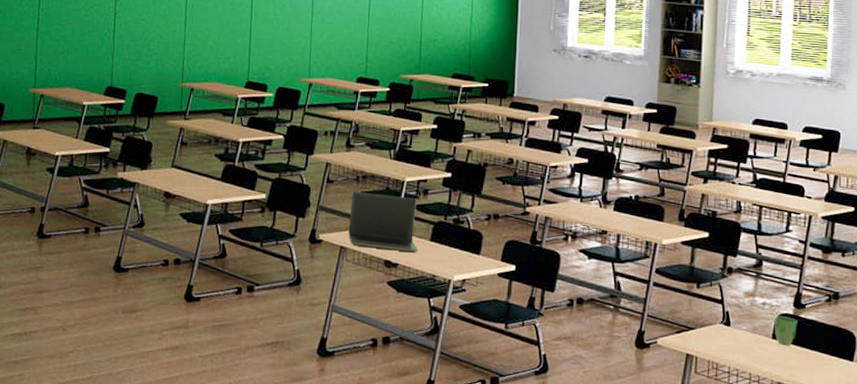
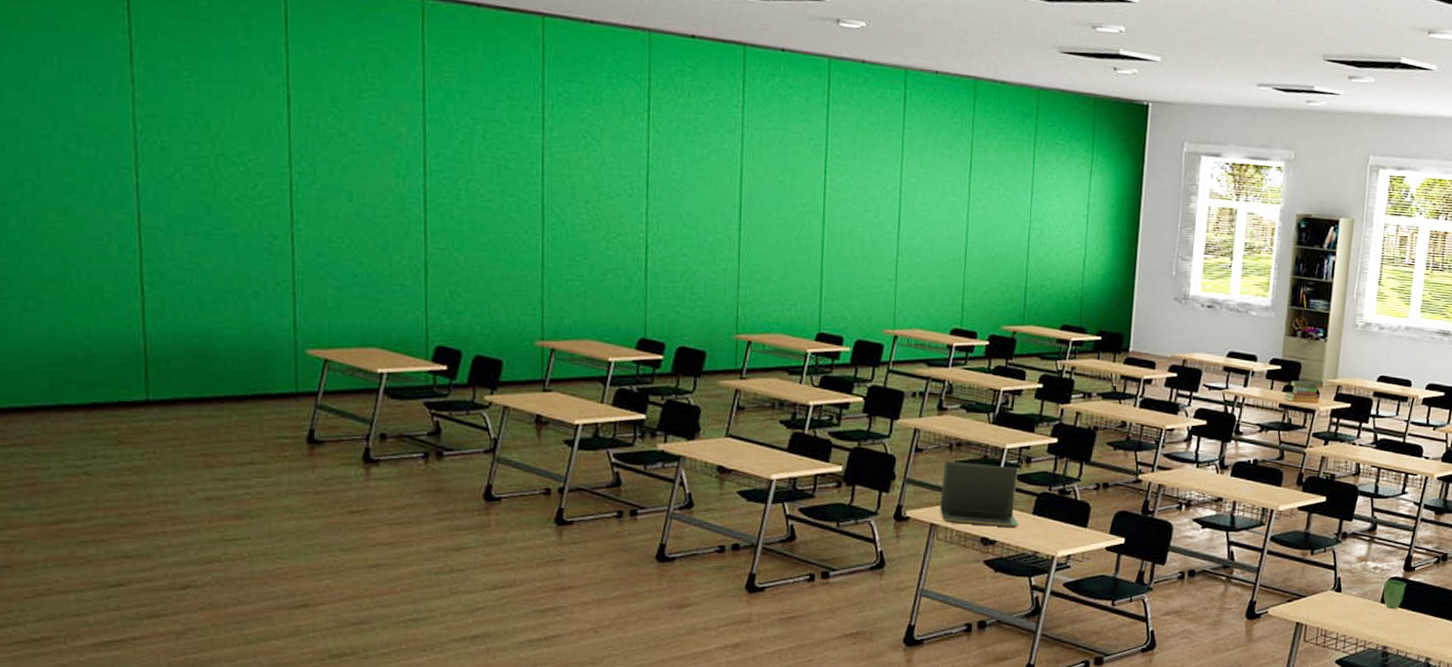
books: none [661,123,696,144] -> present [1284,381,1320,403]

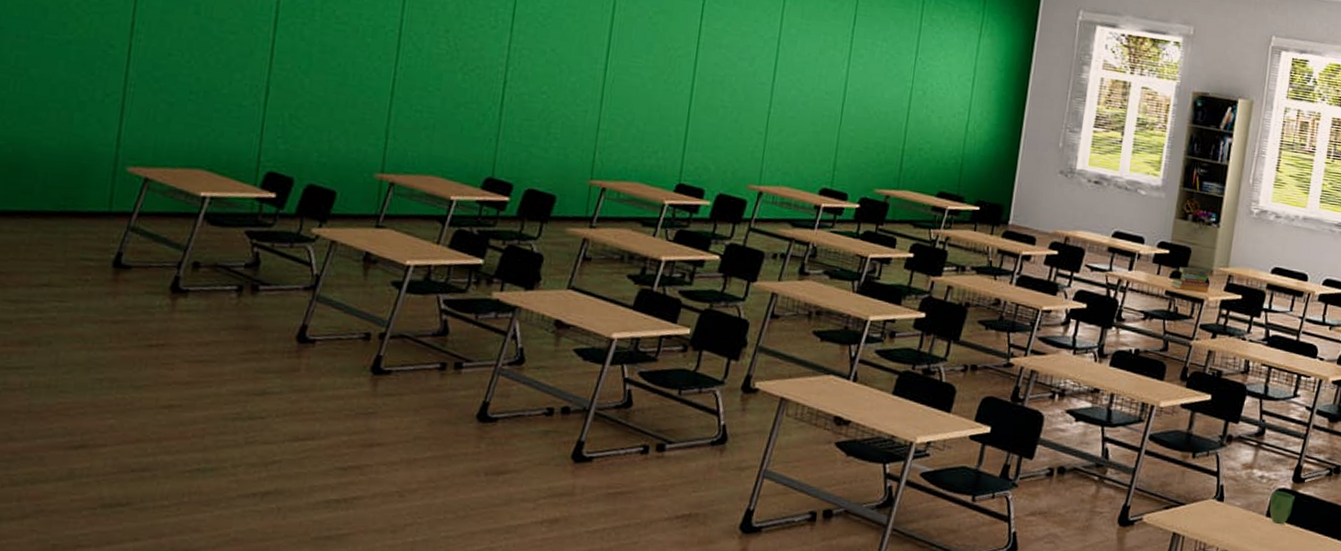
laptop computer: present [940,462,1019,528] -> none [792,331,881,409]

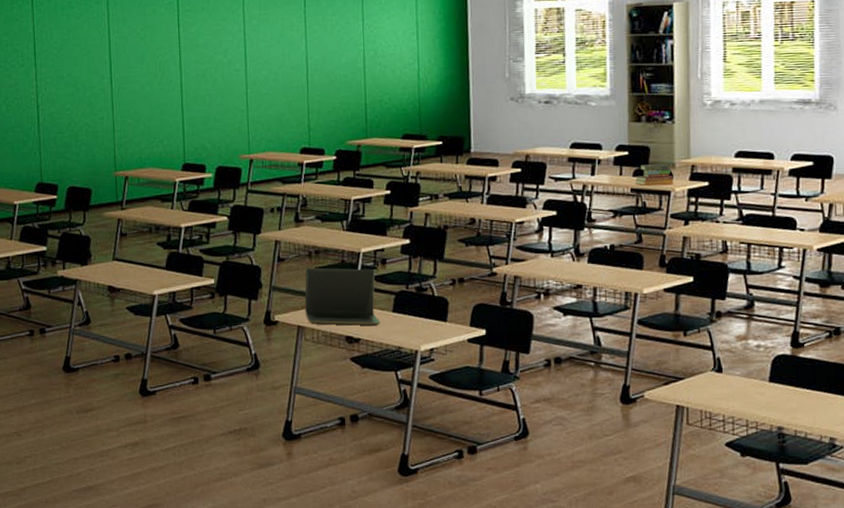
laptop computer: none [792,331,881,409] -> present [304,268,381,326]
mug: present [1269,490,1295,525] -> none [771,357,796,389]

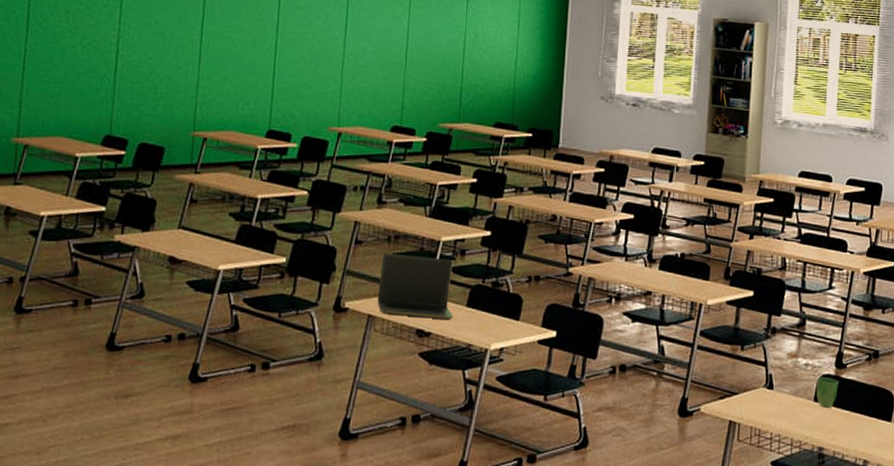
books: present [635,164,674,186] -> none [708,176,743,198]
mug: none [771,357,796,389] -> present [817,376,839,409]

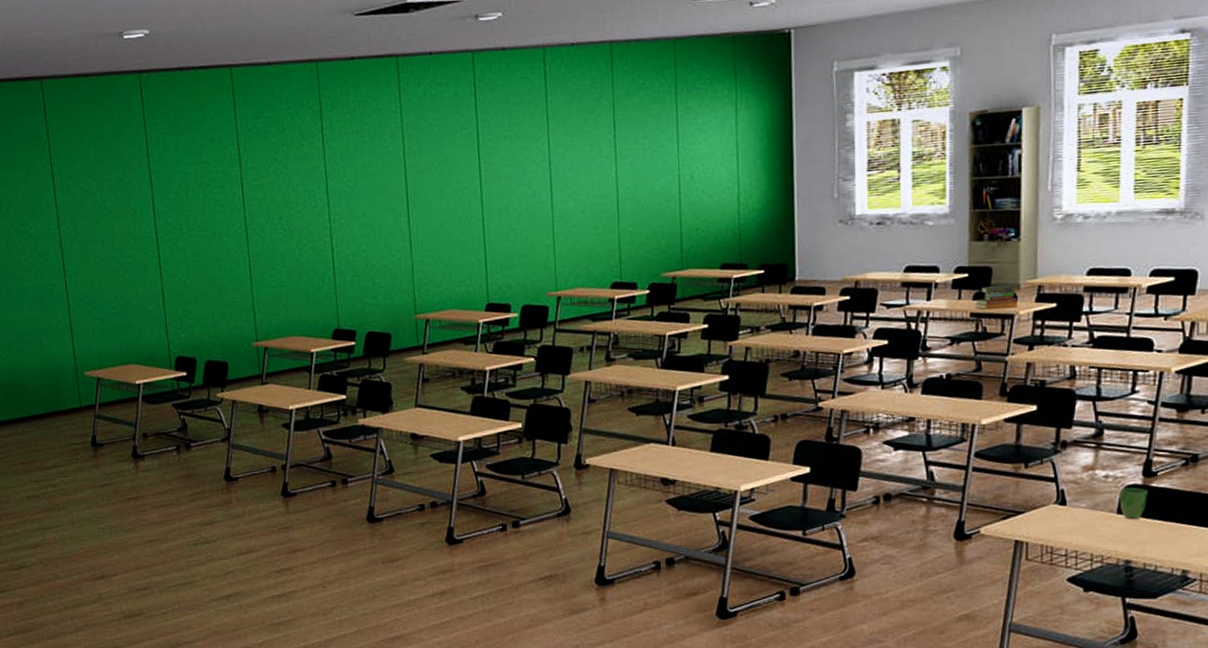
laptop computer: present [377,254,454,320] -> none [617,407,698,467]
books: none [708,176,743,198] -> present [975,285,1018,310]

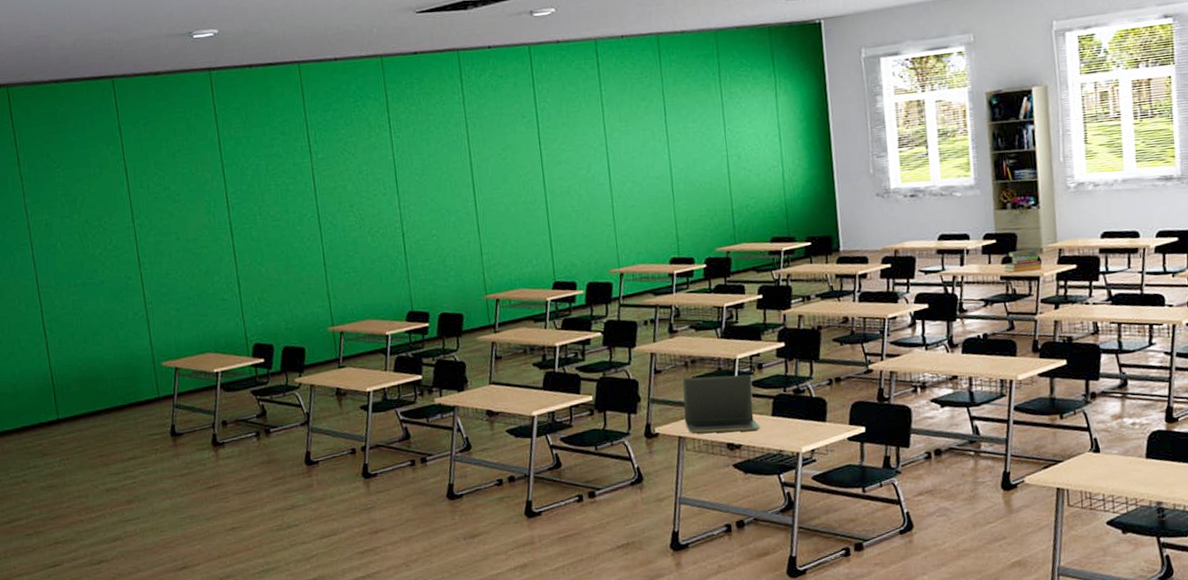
laptop computer: none [617,407,698,467] -> present [683,374,761,434]
mug: present [1120,487,1148,520] -> none [1147,433,1172,464]

